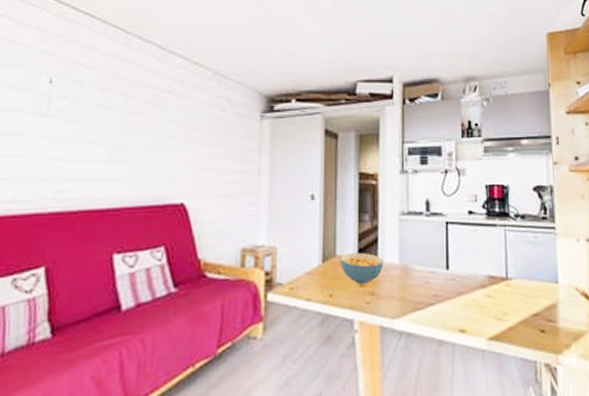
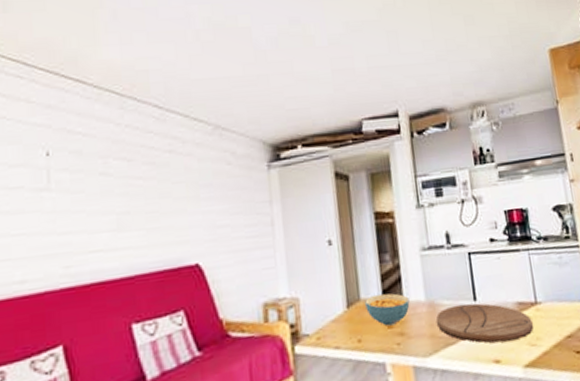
cutting board: none [408,271,501,313] -> present [436,303,533,343]

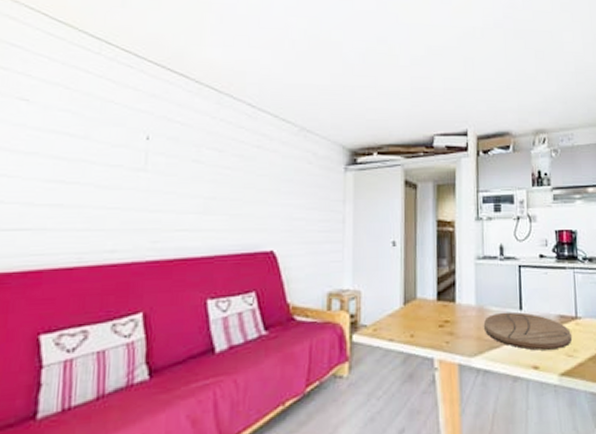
cereal bowl: present [365,293,410,326] -> none [420,295,461,325]

